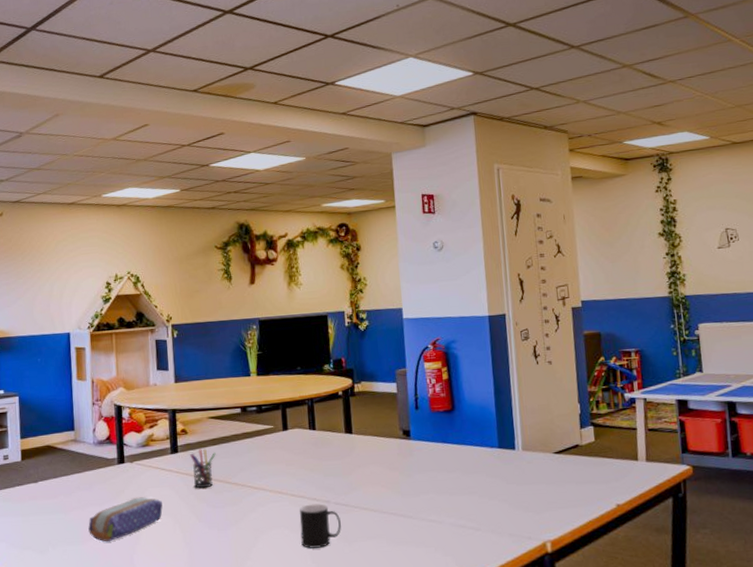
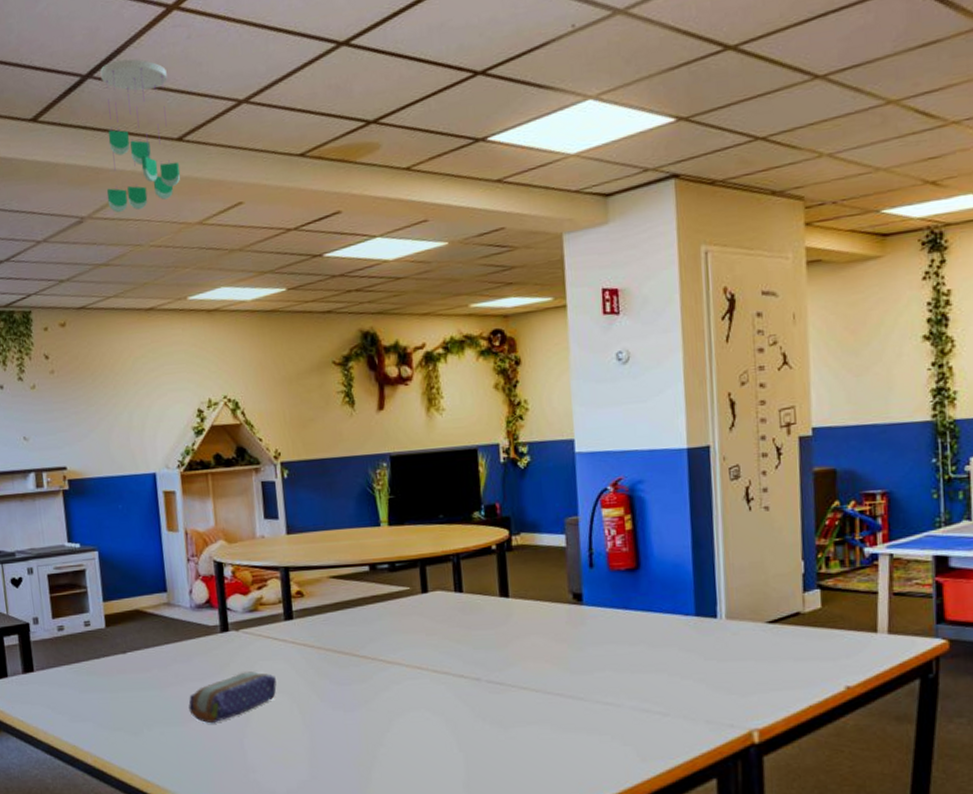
ceiling mobile: none [41,17,101,130] -> present [100,59,181,213]
pen holder: present [190,448,216,489] -> none [308,614,340,662]
cup: present [299,503,341,549] -> none [443,681,495,734]

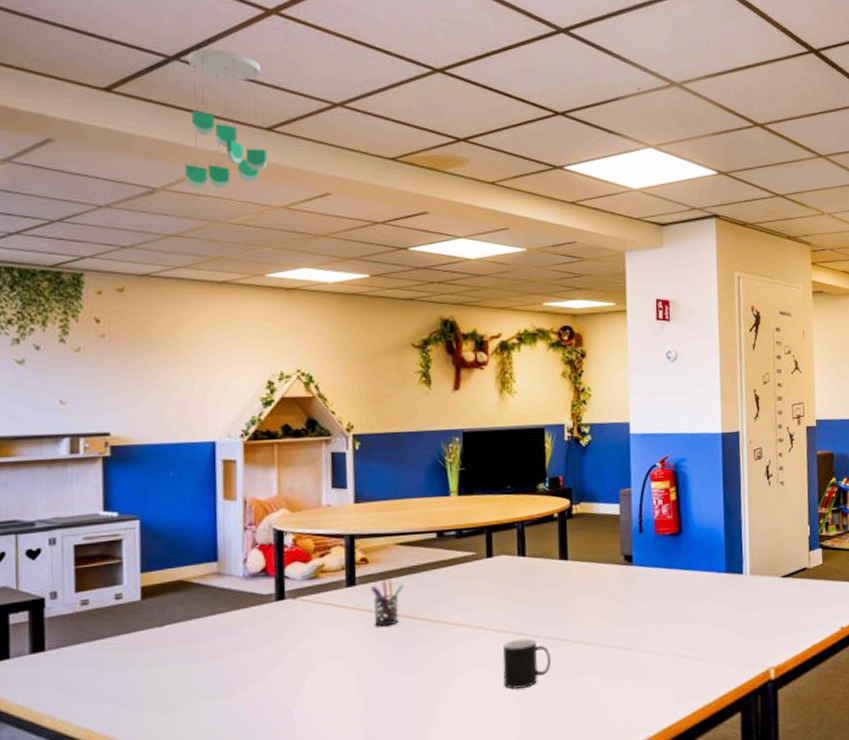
pencil case: present [188,671,277,724] -> none [233,639,333,695]
pen holder: none [308,614,340,662] -> present [371,580,404,627]
cup: none [443,681,495,734] -> present [502,638,551,689]

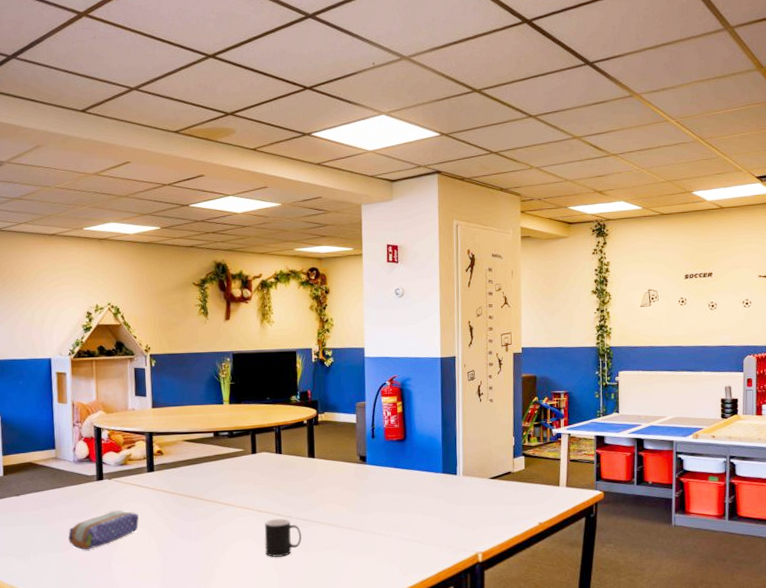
ceiling mobile: present [184,49,268,189] -> none [22,48,83,161]
pencil case: none [233,639,333,695] -> present [68,510,139,550]
pen holder: present [371,580,404,627] -> none [165,468,190,504]

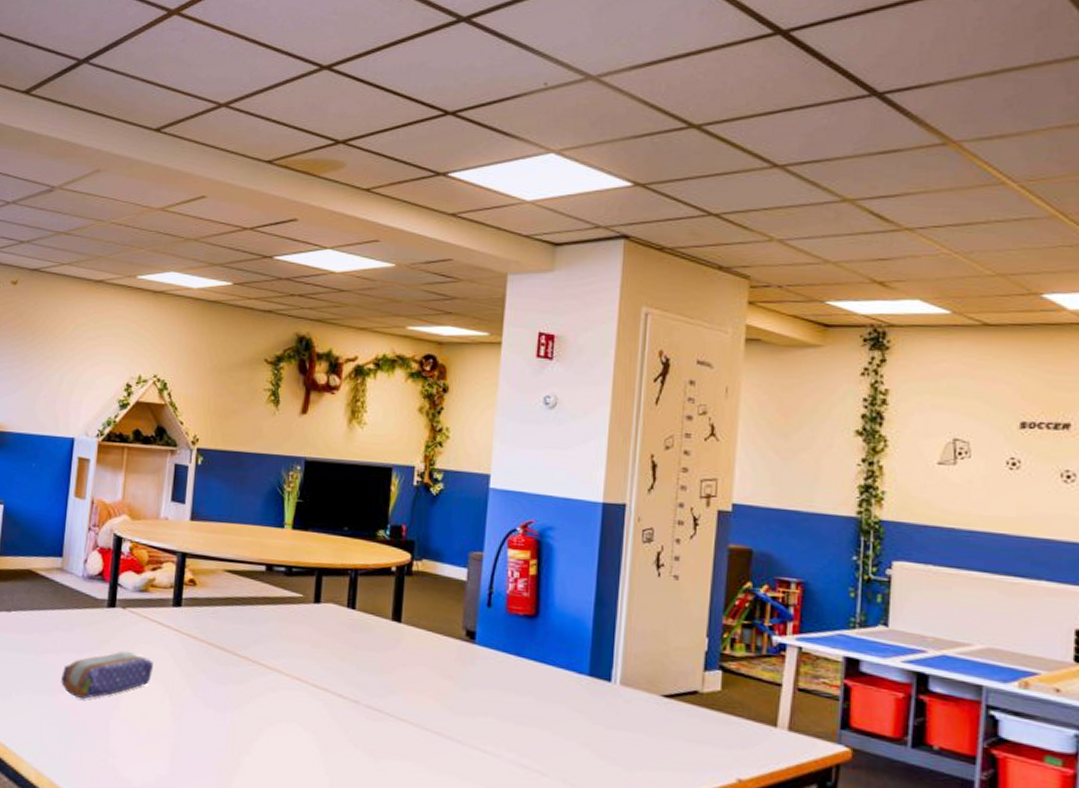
cup: present [264,518,301,557] -> none [315,700,369,758]

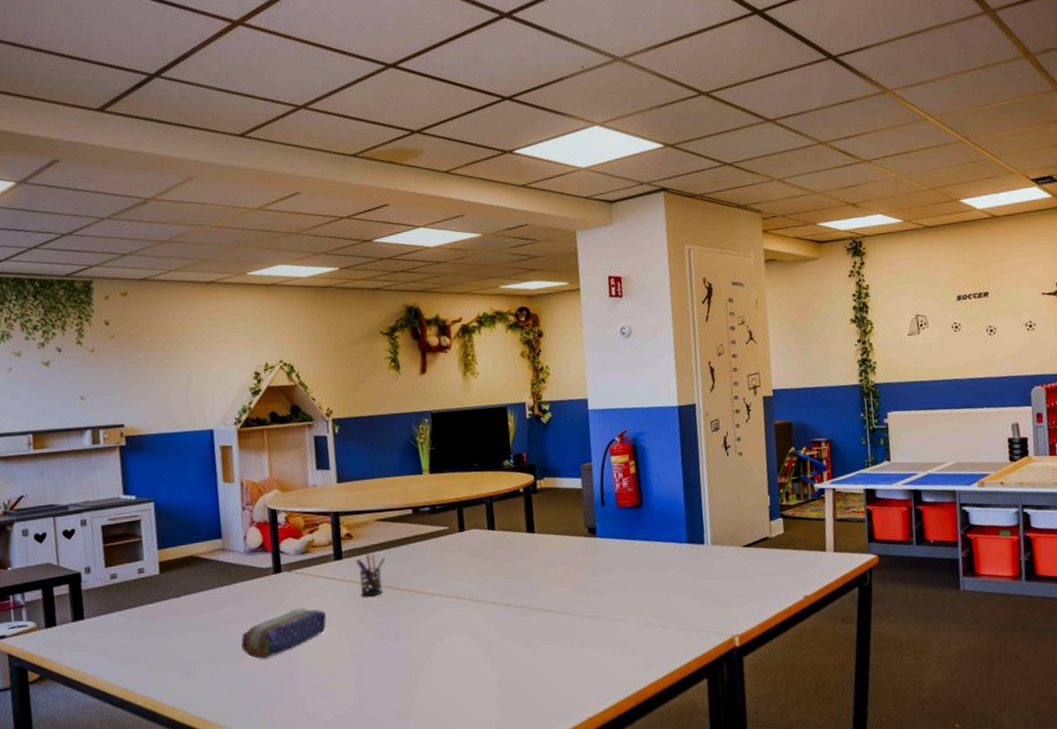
pen holder: none [194,607,227,657] -> present [356,553,385,597]

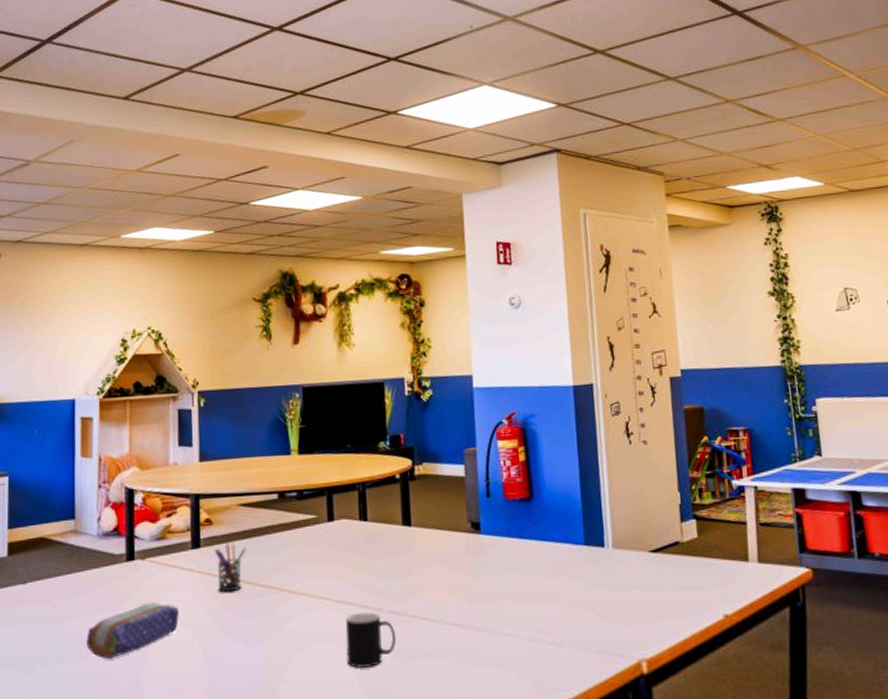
cup: none [478,607,523,655] -> present [345,612,396,668]

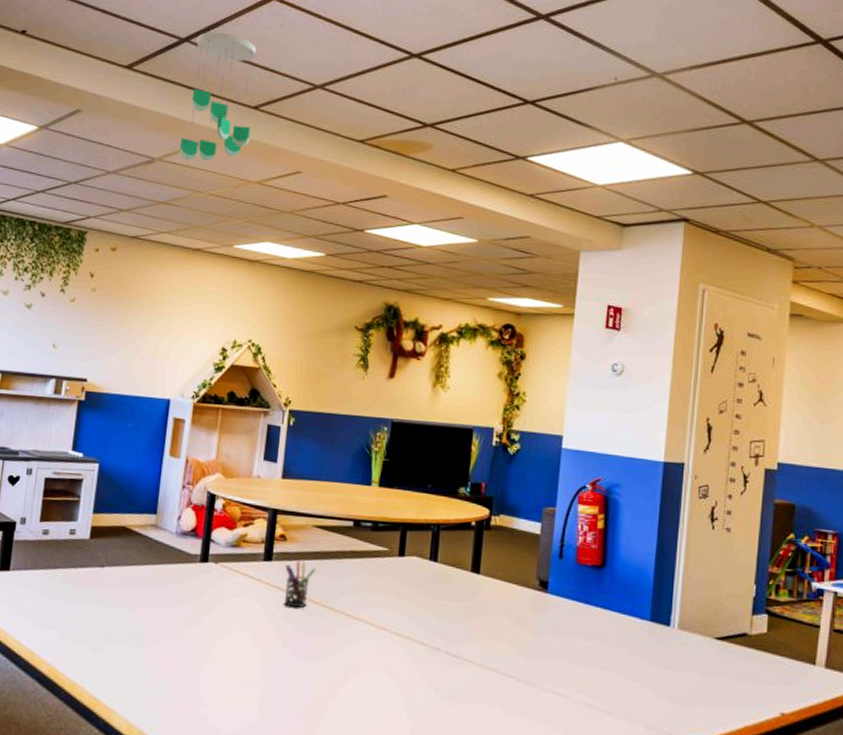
ceiling mobile: none [54,29,124,159] -> present [179,32,256,162]
pencil case: present [86,602,179,660] -> none [153,605,244,652]
cup: present [345,612,396,668] -> none [398,648,449,703]

